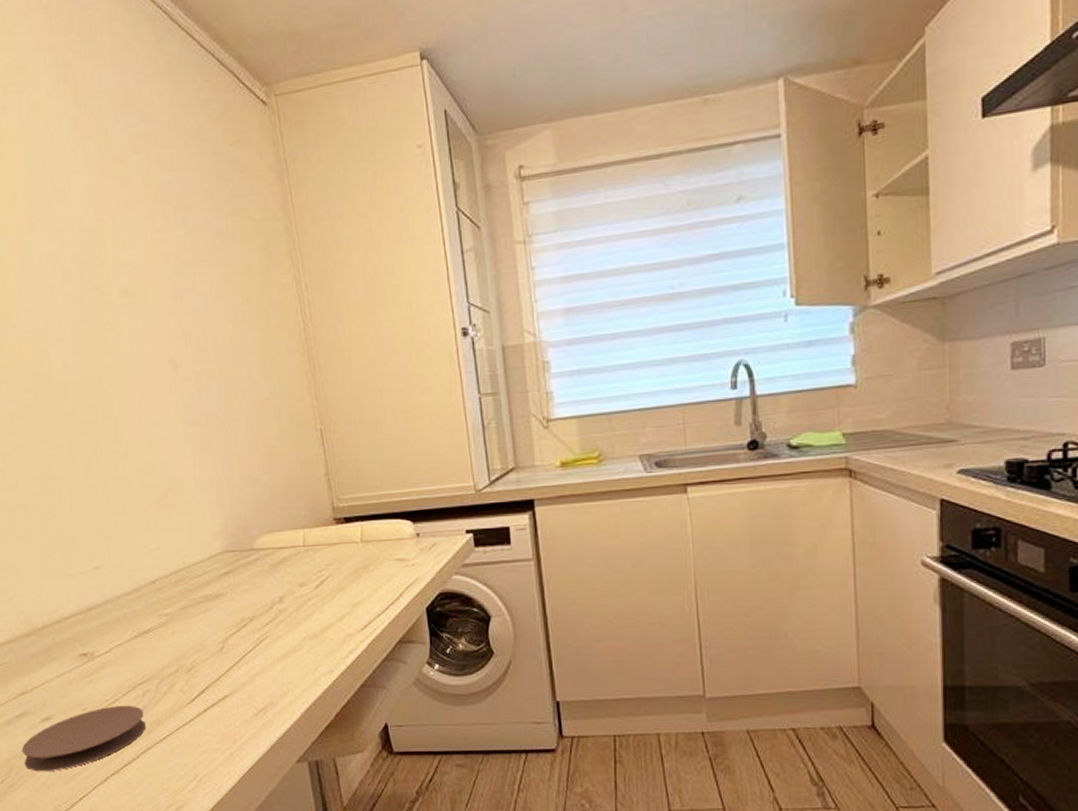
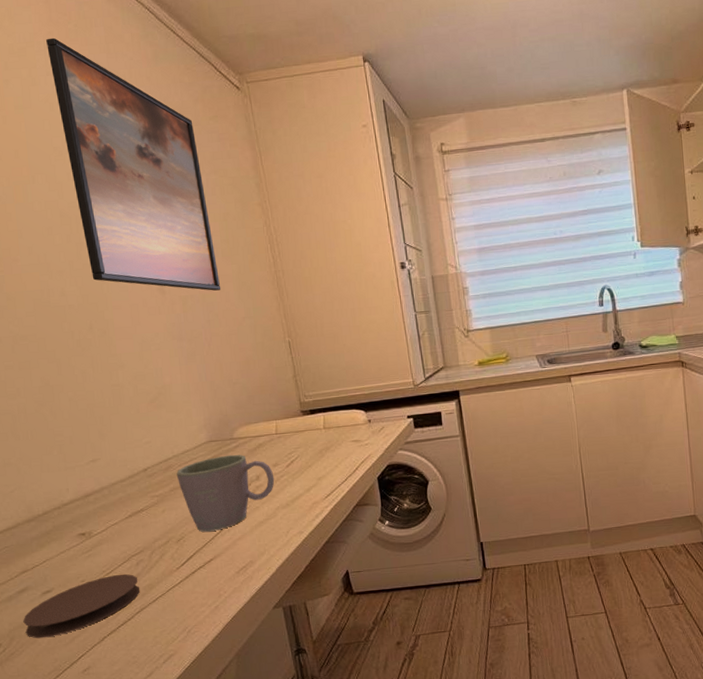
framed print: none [46,51,242,364] -> present [45,37,221,291]
mug: none [187,569,301,662] -> present [176,454,275,532]

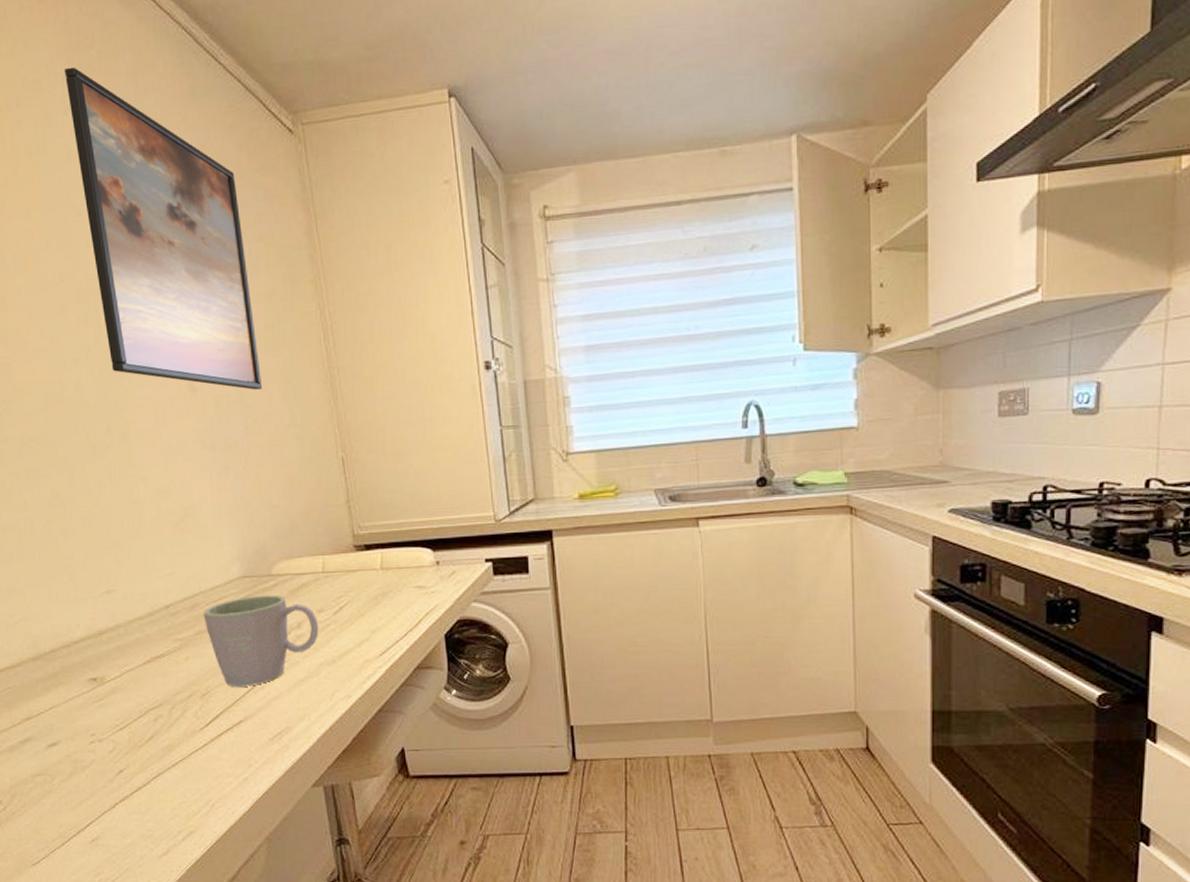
coaster: present [23,574,139,639] -> none [26,730,157,798]

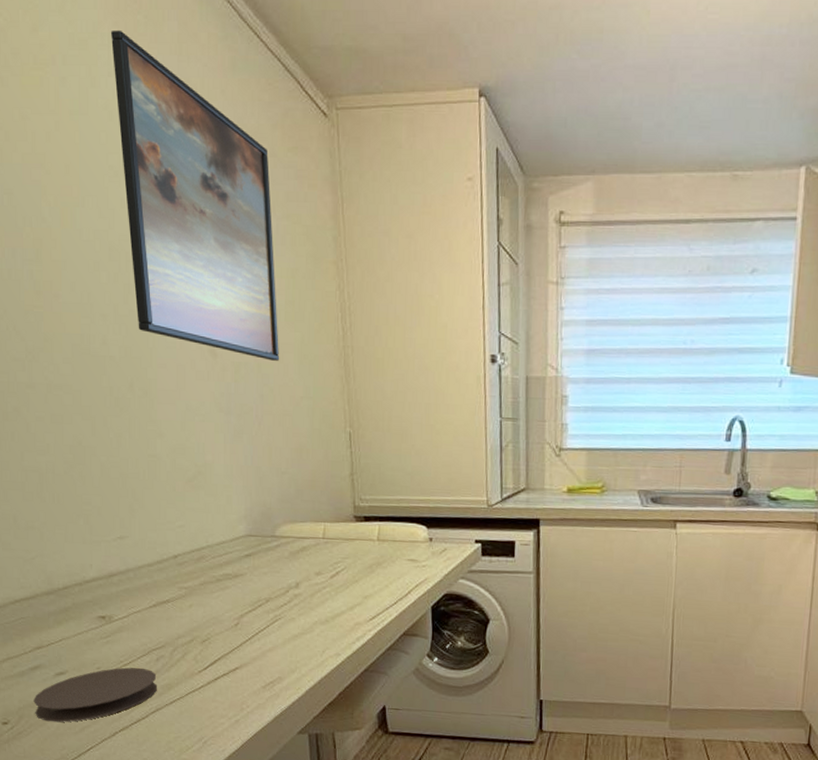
coaster: none [26,730,157,798] -> present [34,667,157,723]
mug: present [203,594,319,687] -> none [208,554,316,637]

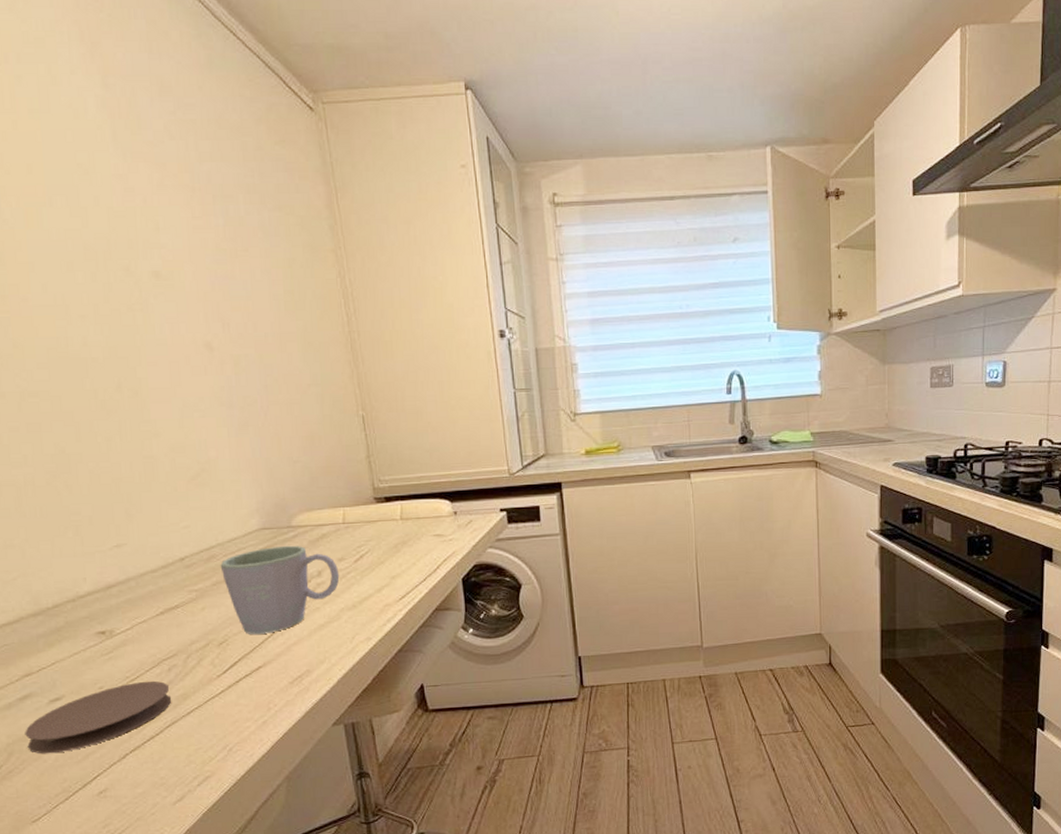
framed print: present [110,30,280,361] -> none [70,28,283,351]
mug: none [208,554,316,637] -> present [220,545,340,634]

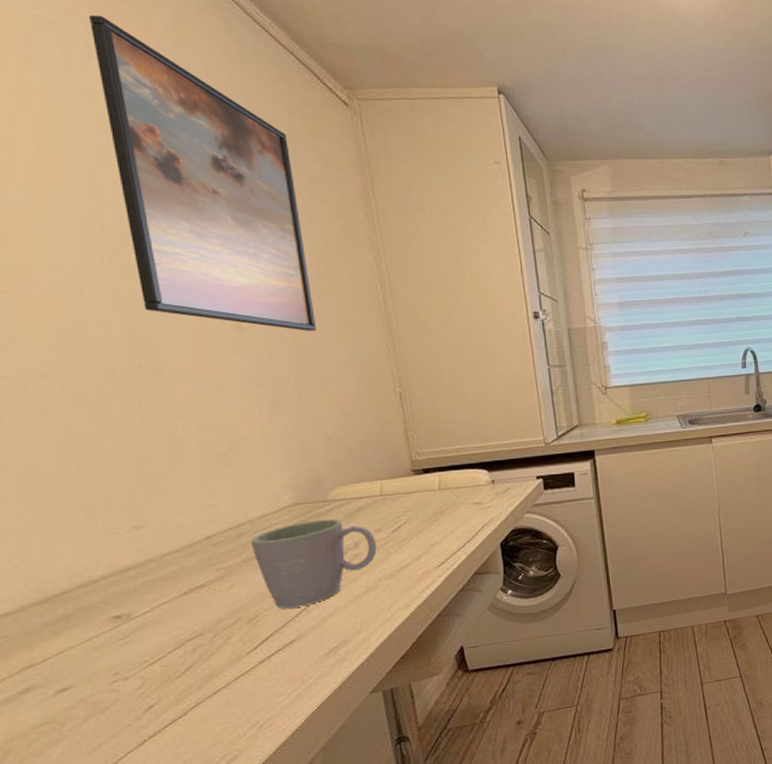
coaster: present [25,680,171,754] -> none [26,662,195,749]
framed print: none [70,28,283,351] -> present [88,14,317,331]

